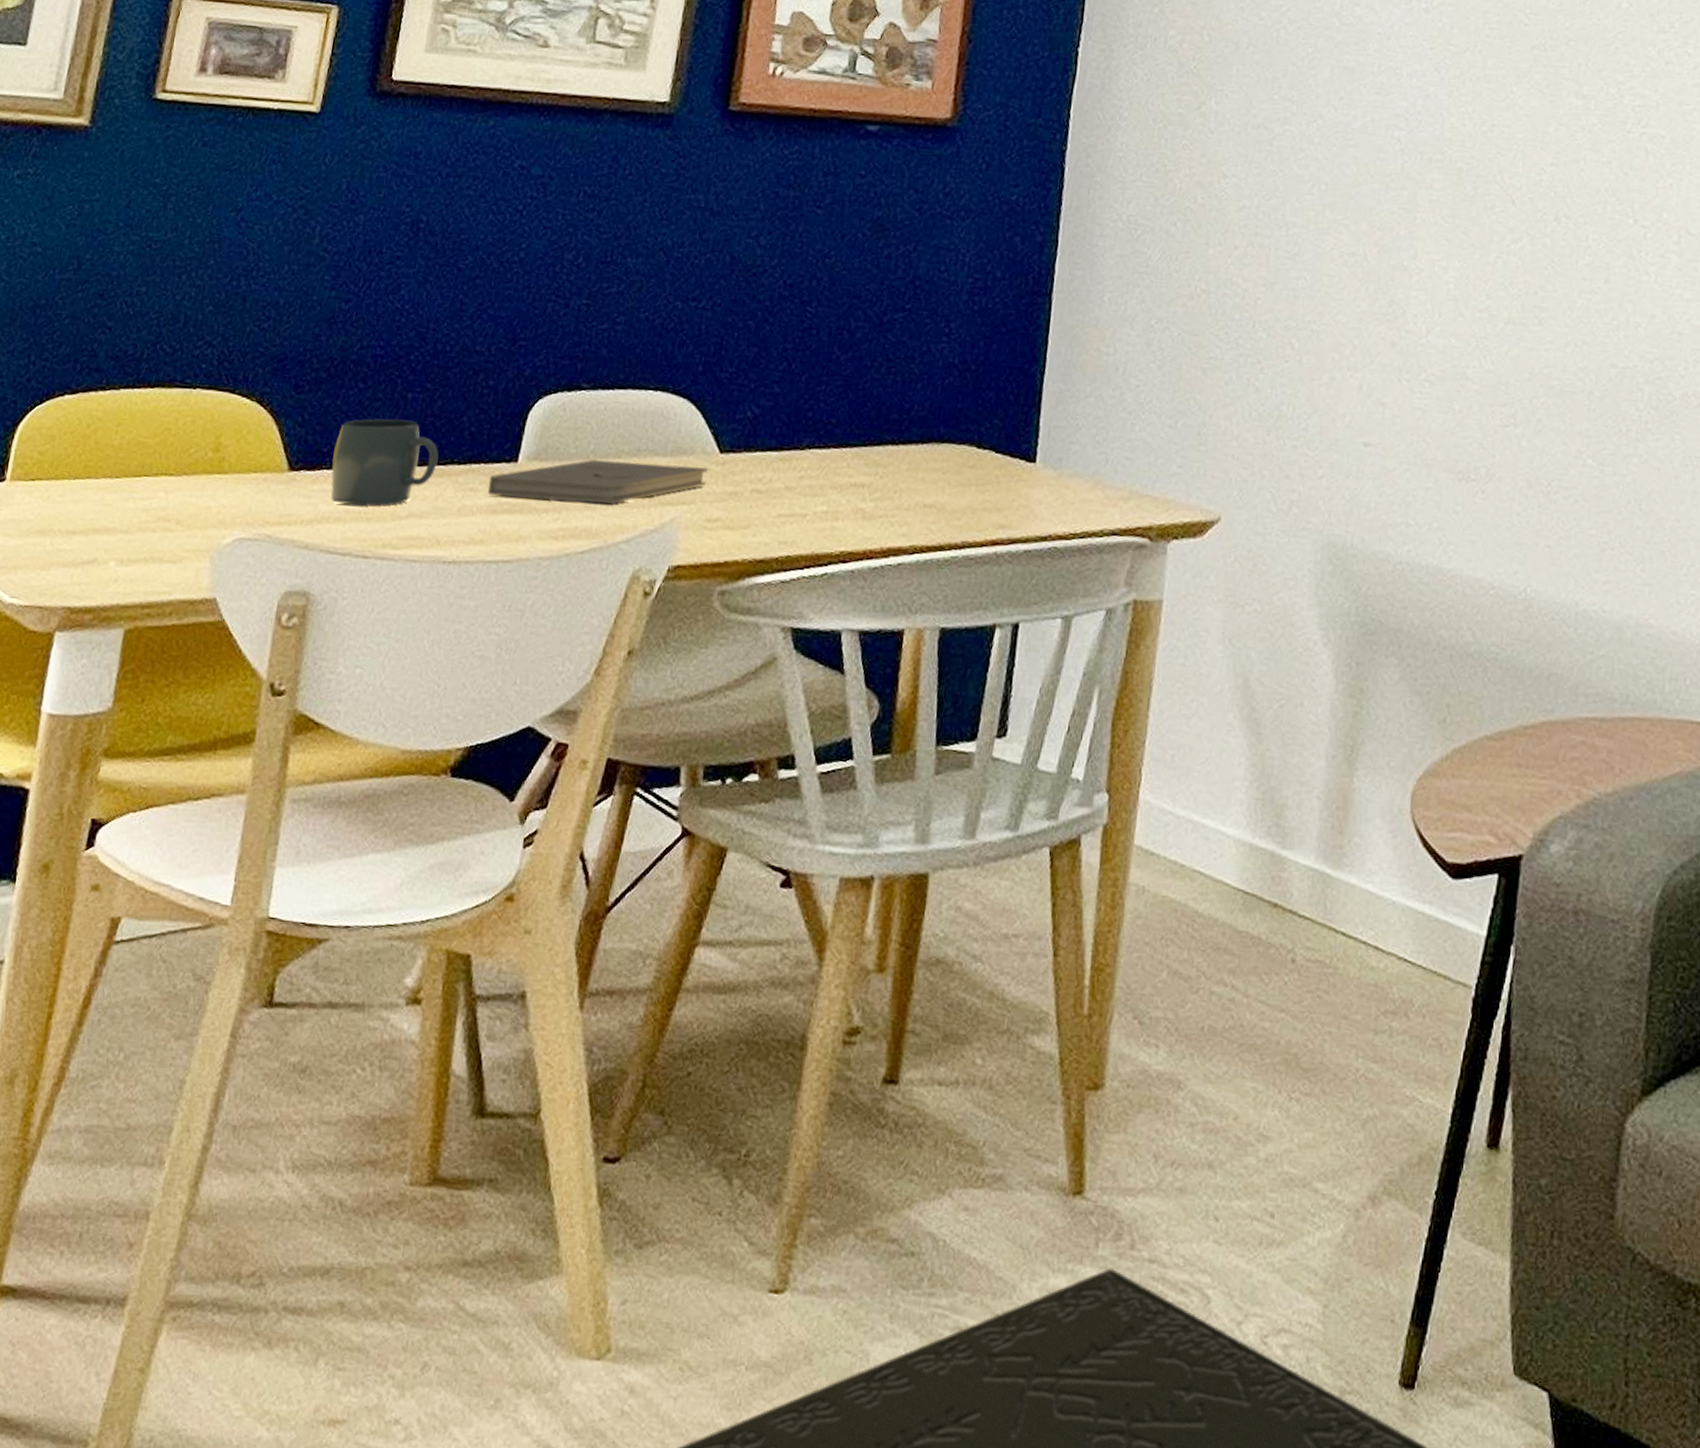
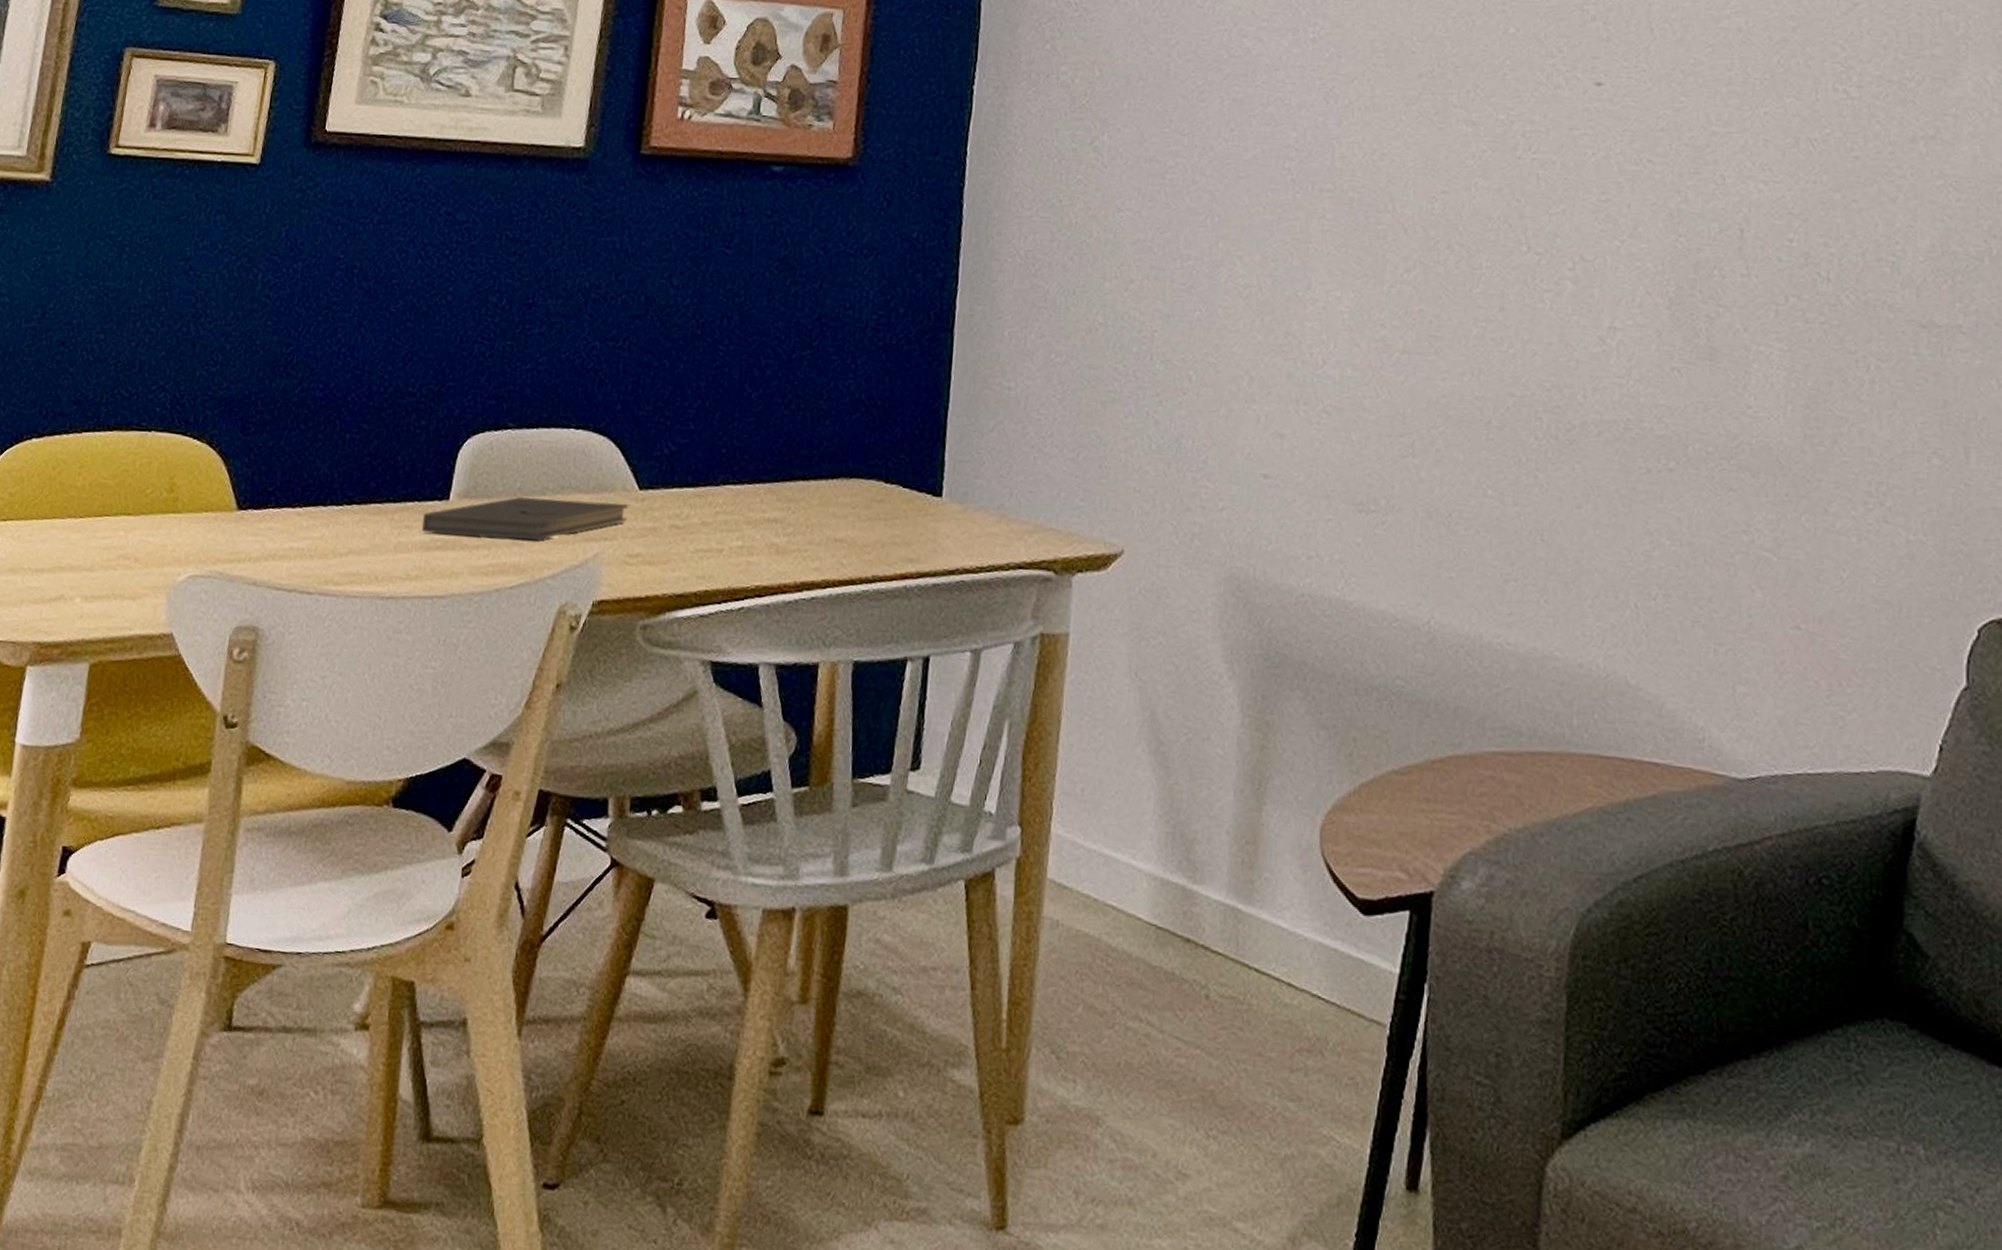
mug: present [330,418,439,506] -> none [276,458,376,543]

